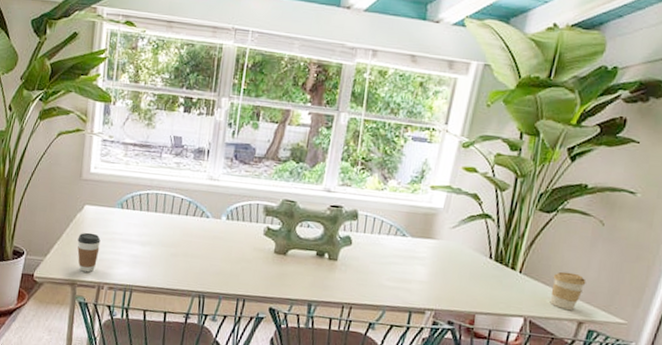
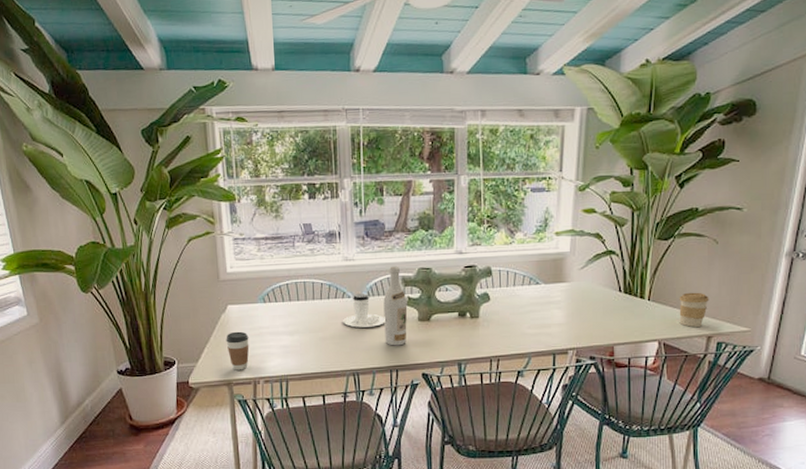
coffee cup: none [197,215,241,252] -> present [343,294,385,328]
wine bottle: none [237,193,266,276] -> present [383,266,408,346]

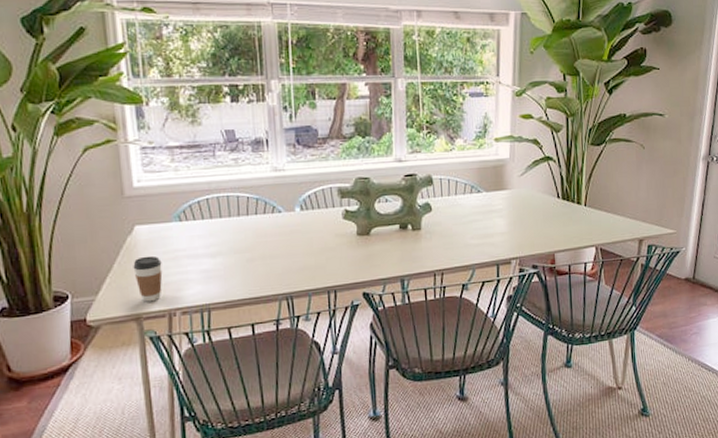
coffee cup: present [343,294,385,328] -> none [273,207,321,246]
wine bottle: present [383,266,408,346] -> none [318,176,345,265]
coffee cup: present [679,292,709,327] -> none [612,196,639,231]

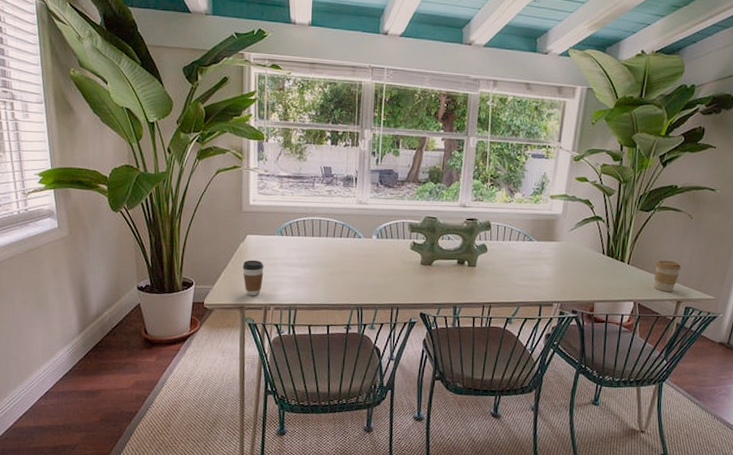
coffee cup: none [612,196,639,231] -> present [653,260,681,292]

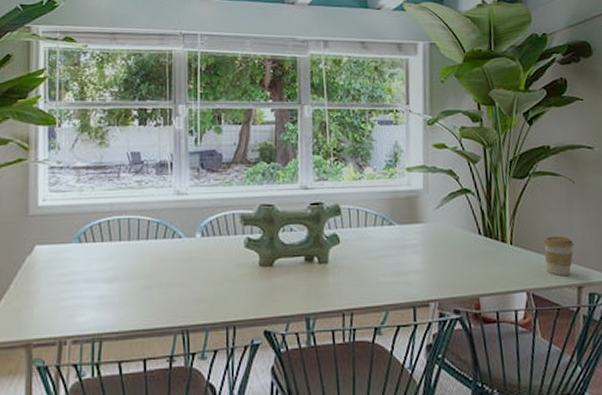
coffee cup: present [242,260,264,296] -> none [29,277,58,328]

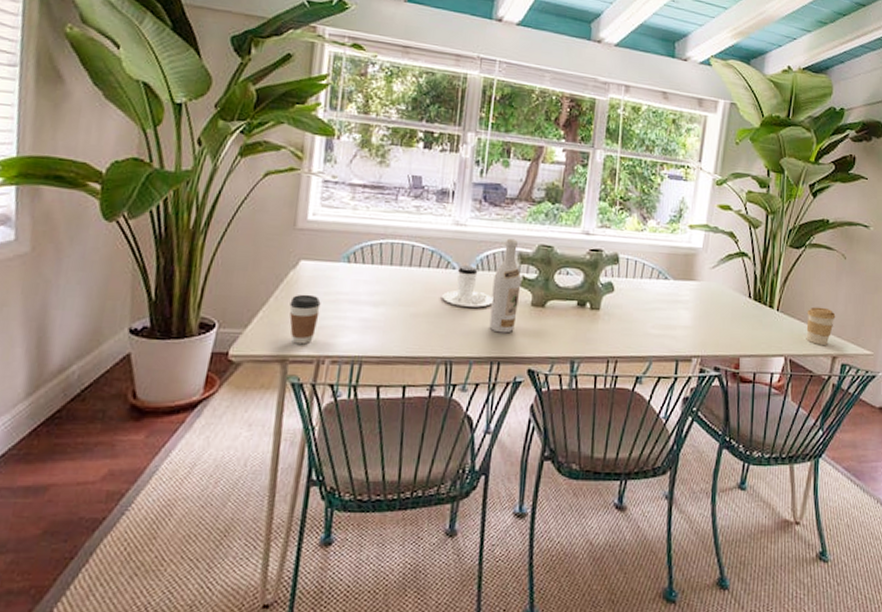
coffee cup: none [29,277,58,328] -> present [289,294,321,345]
coffee cup: none [172,233,222,274] -> present [442,265,493,308]
wine bottle: none [219,202,247,297] -> present [489,238,522,333]

